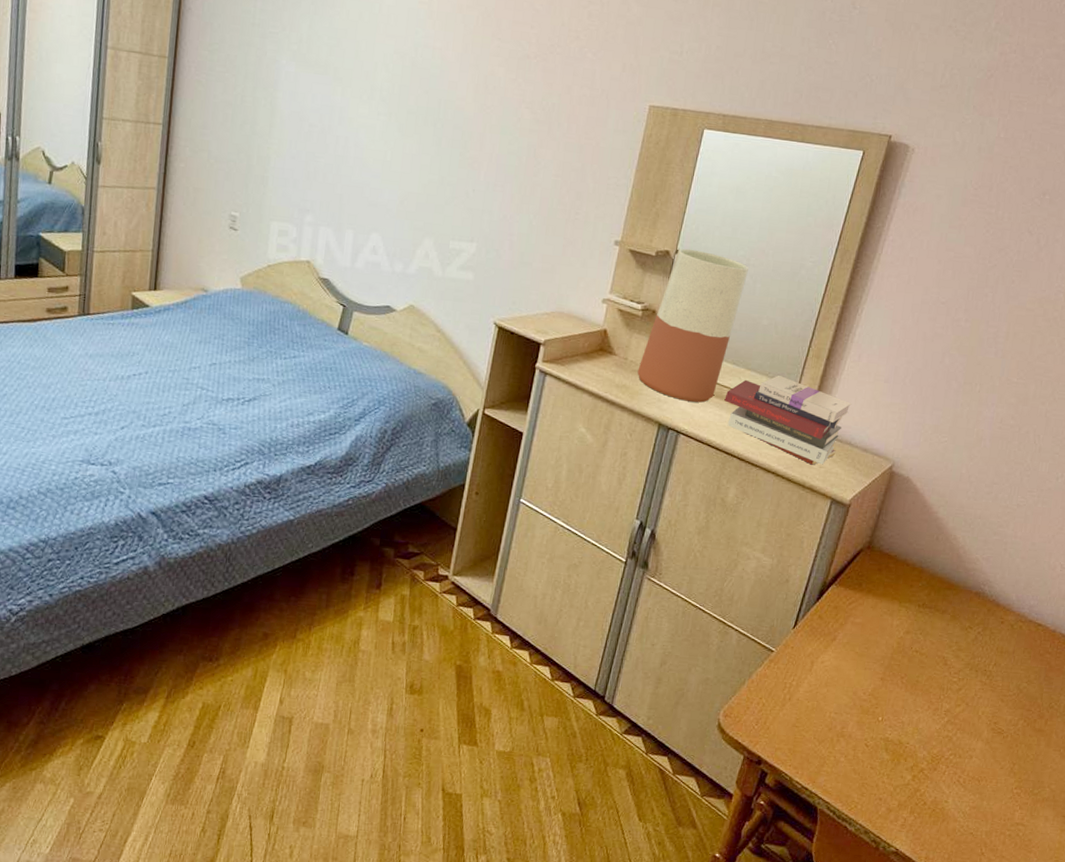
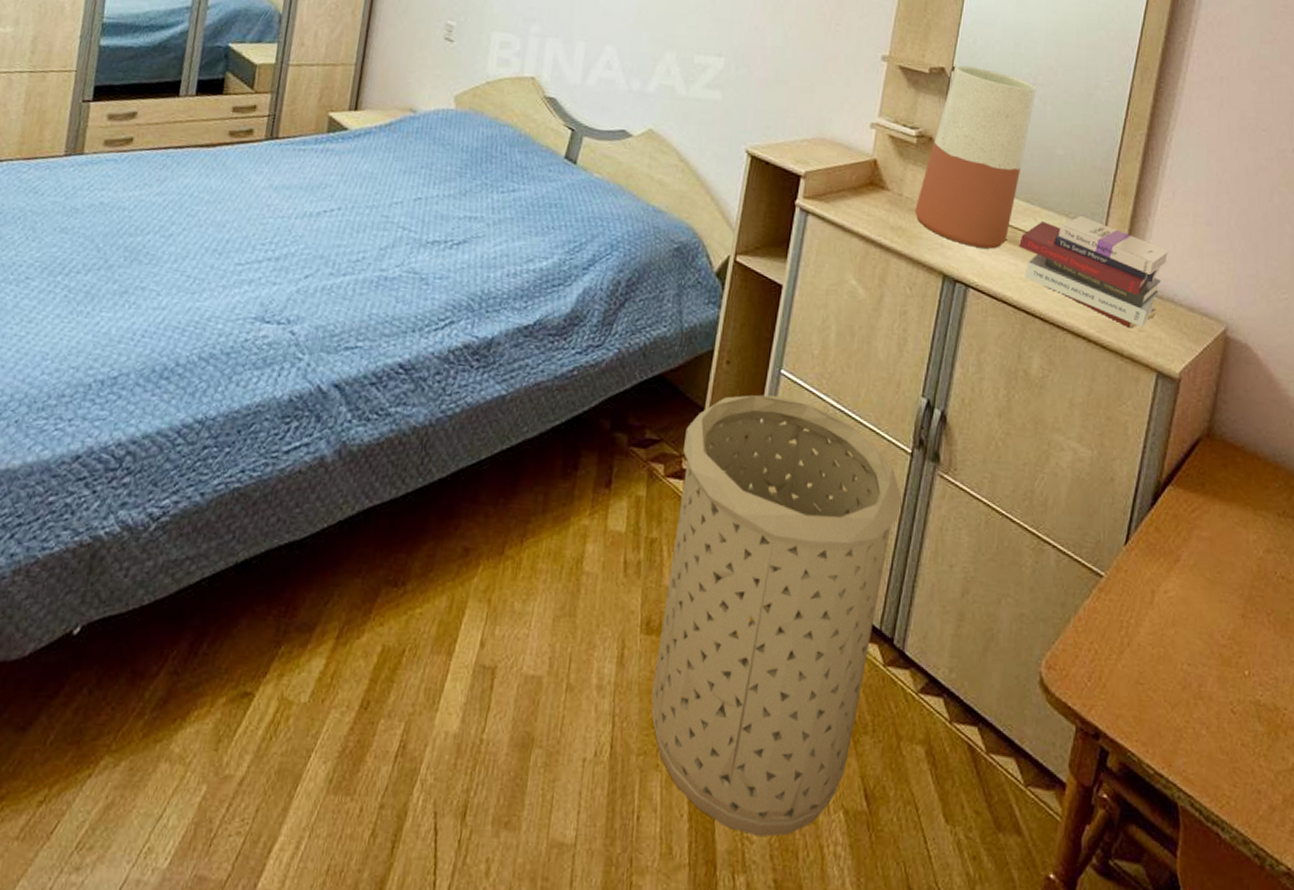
laundry basket: none [414,518,617,831] -> present [651,394,903,837]

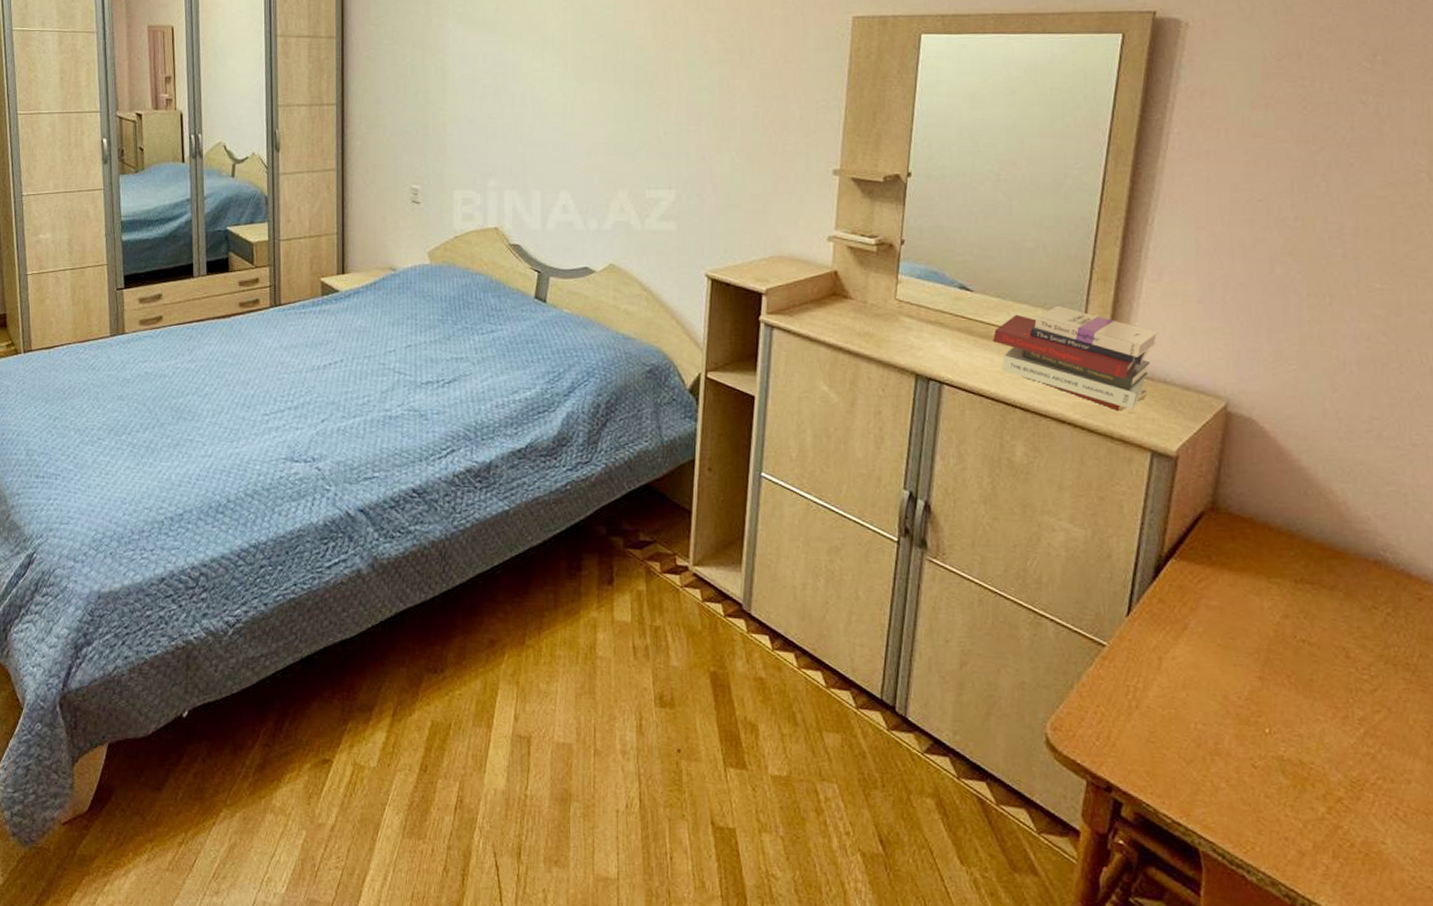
laundry basket: present [651,394,903,837] -> none [671,496,893,875]
vase: present [915,64,1037,249] -> none [881,170,1001,346]

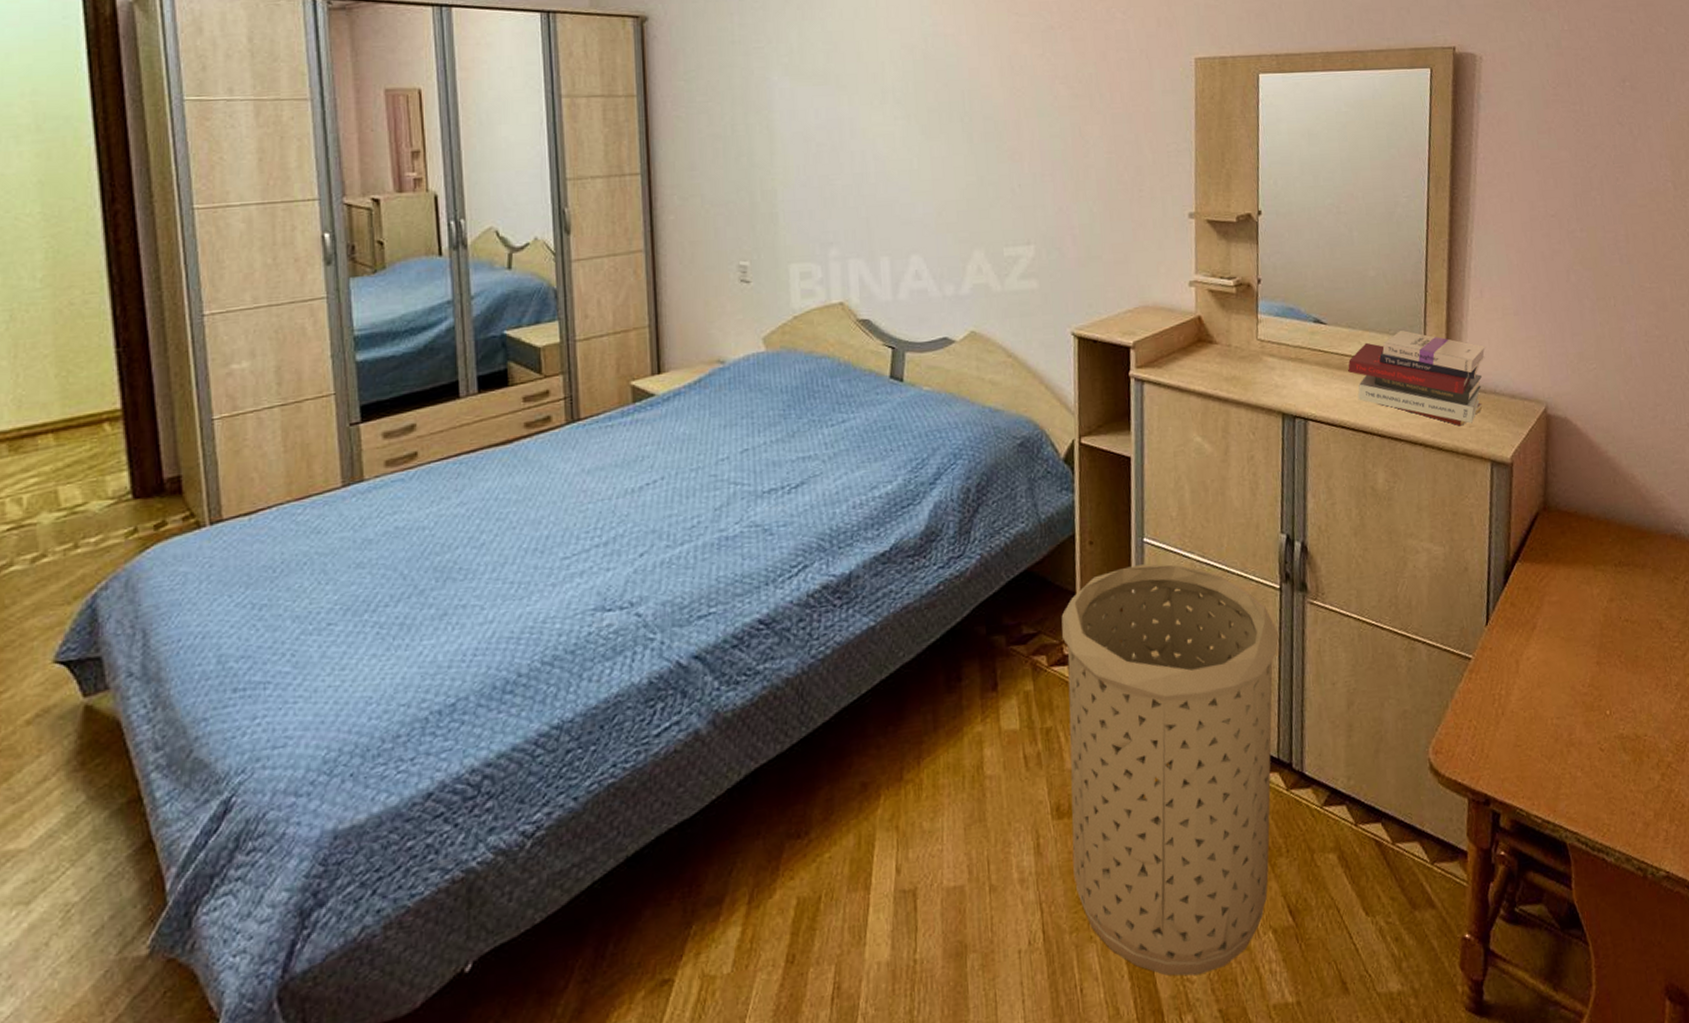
laundry basket: none [671,496,893,875] -> present [1061,564,1279,976]

